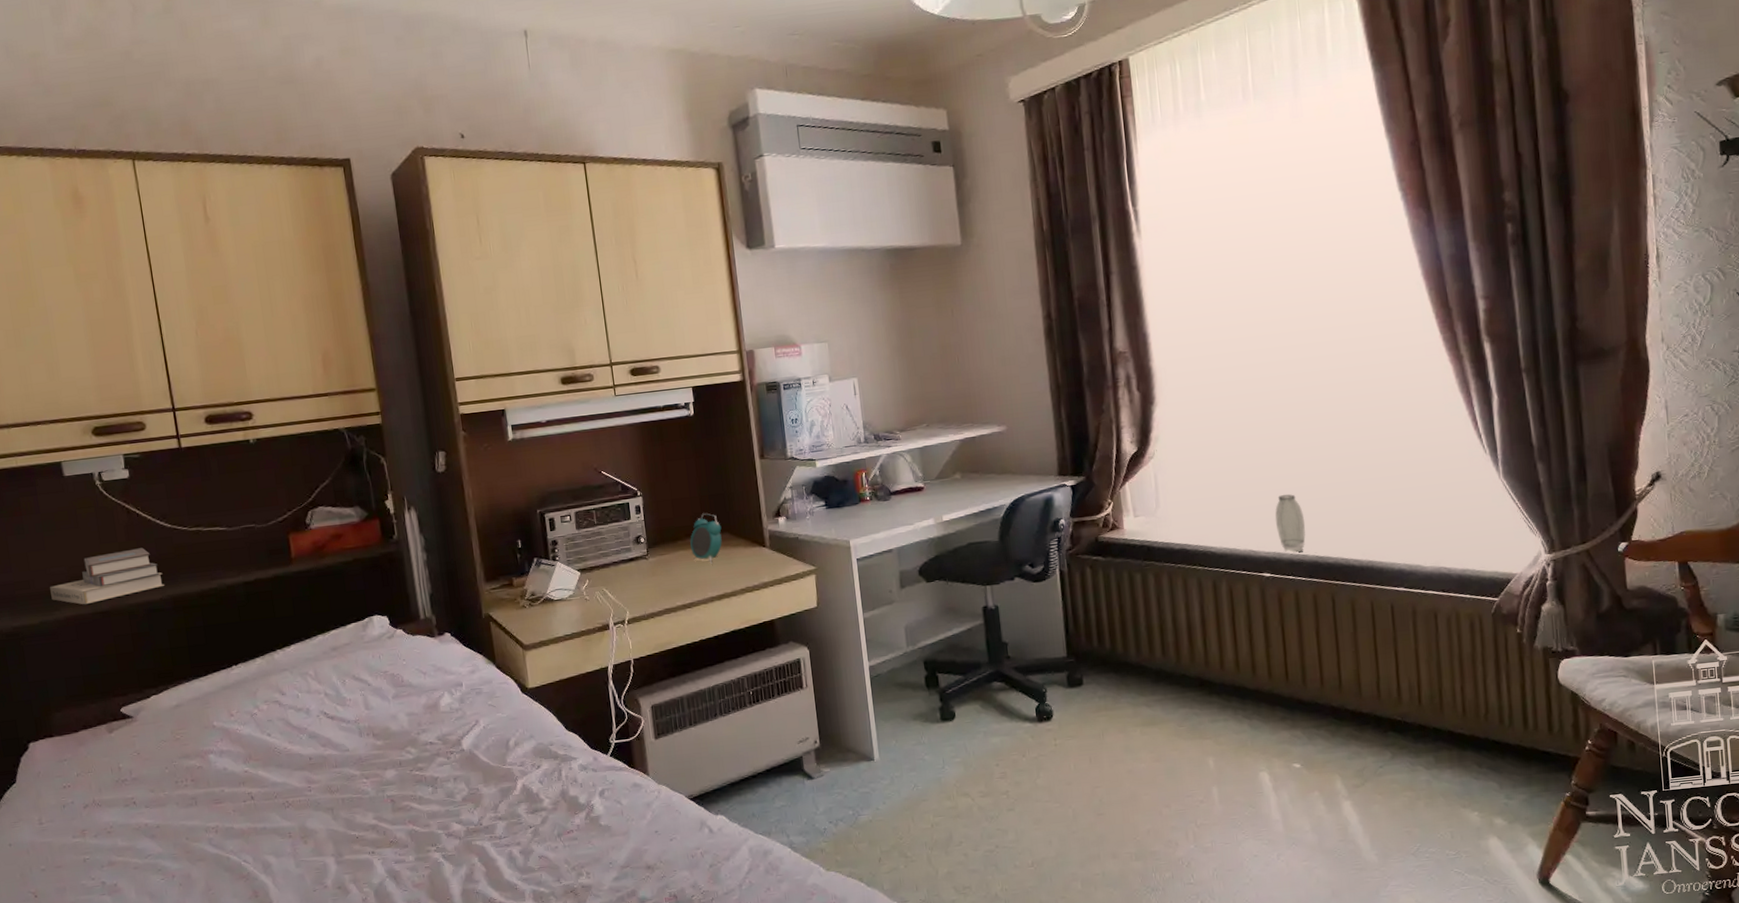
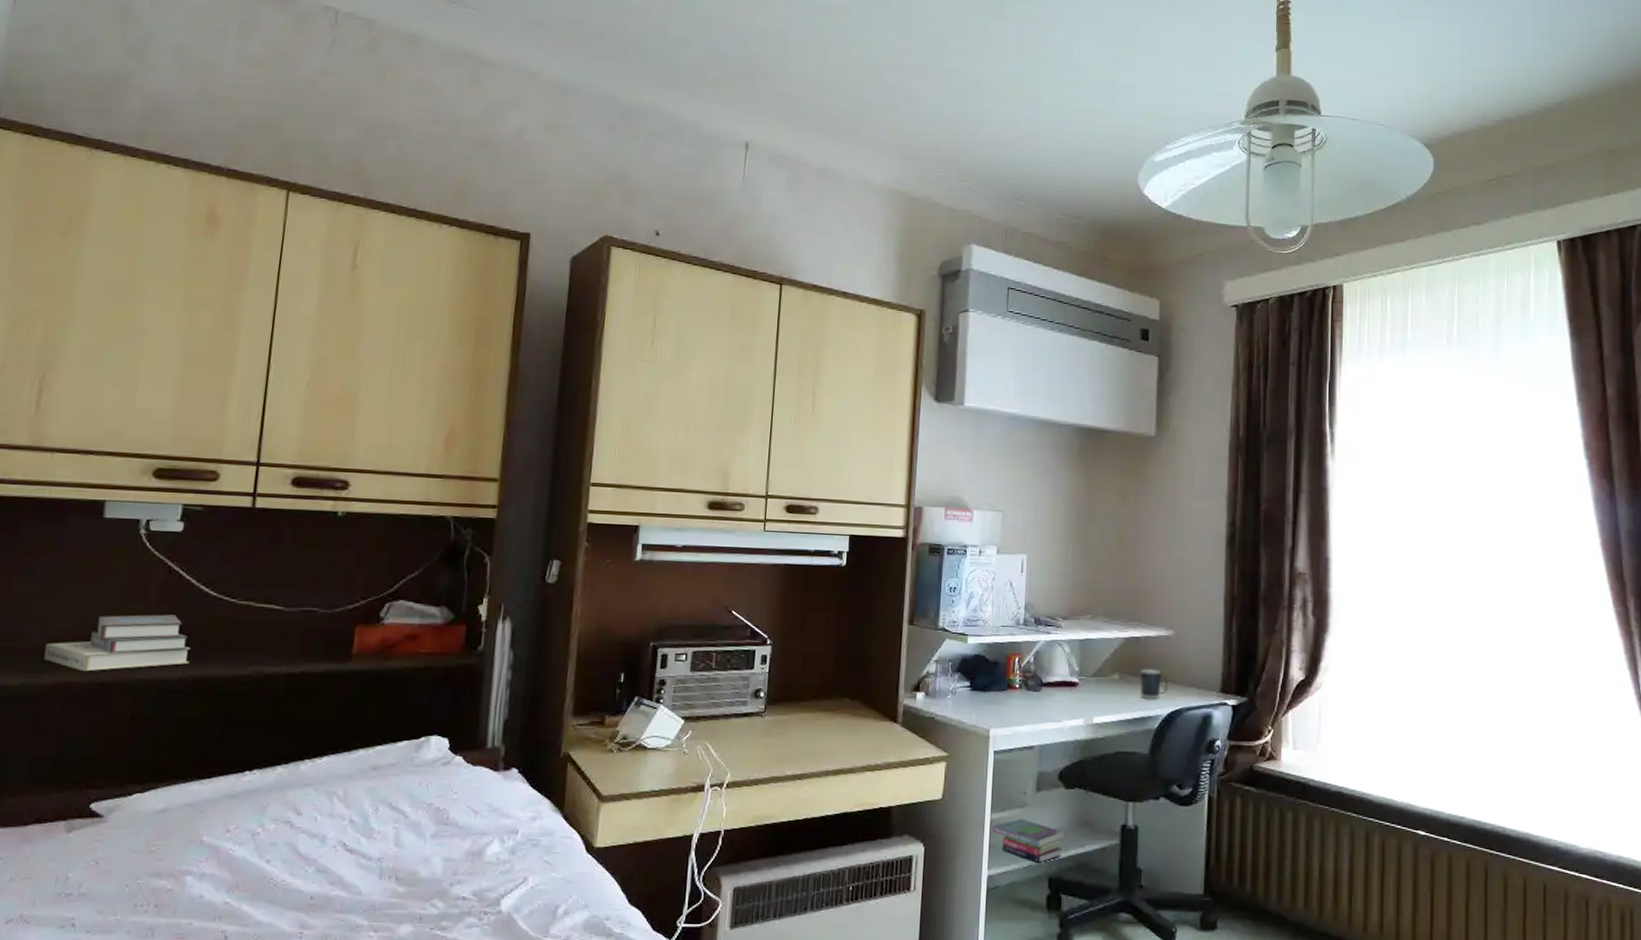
alarm clock: present [690,513,722,565] -> none [814,675,853,734]
books: none [866,612,933,651] -> present [992,817,1065,864]
mug: none [979,463,1008,492] -> present [1139,668,1168,699]
vase: present [1274,494,1306,553] -> none [1436,749,1466,814]

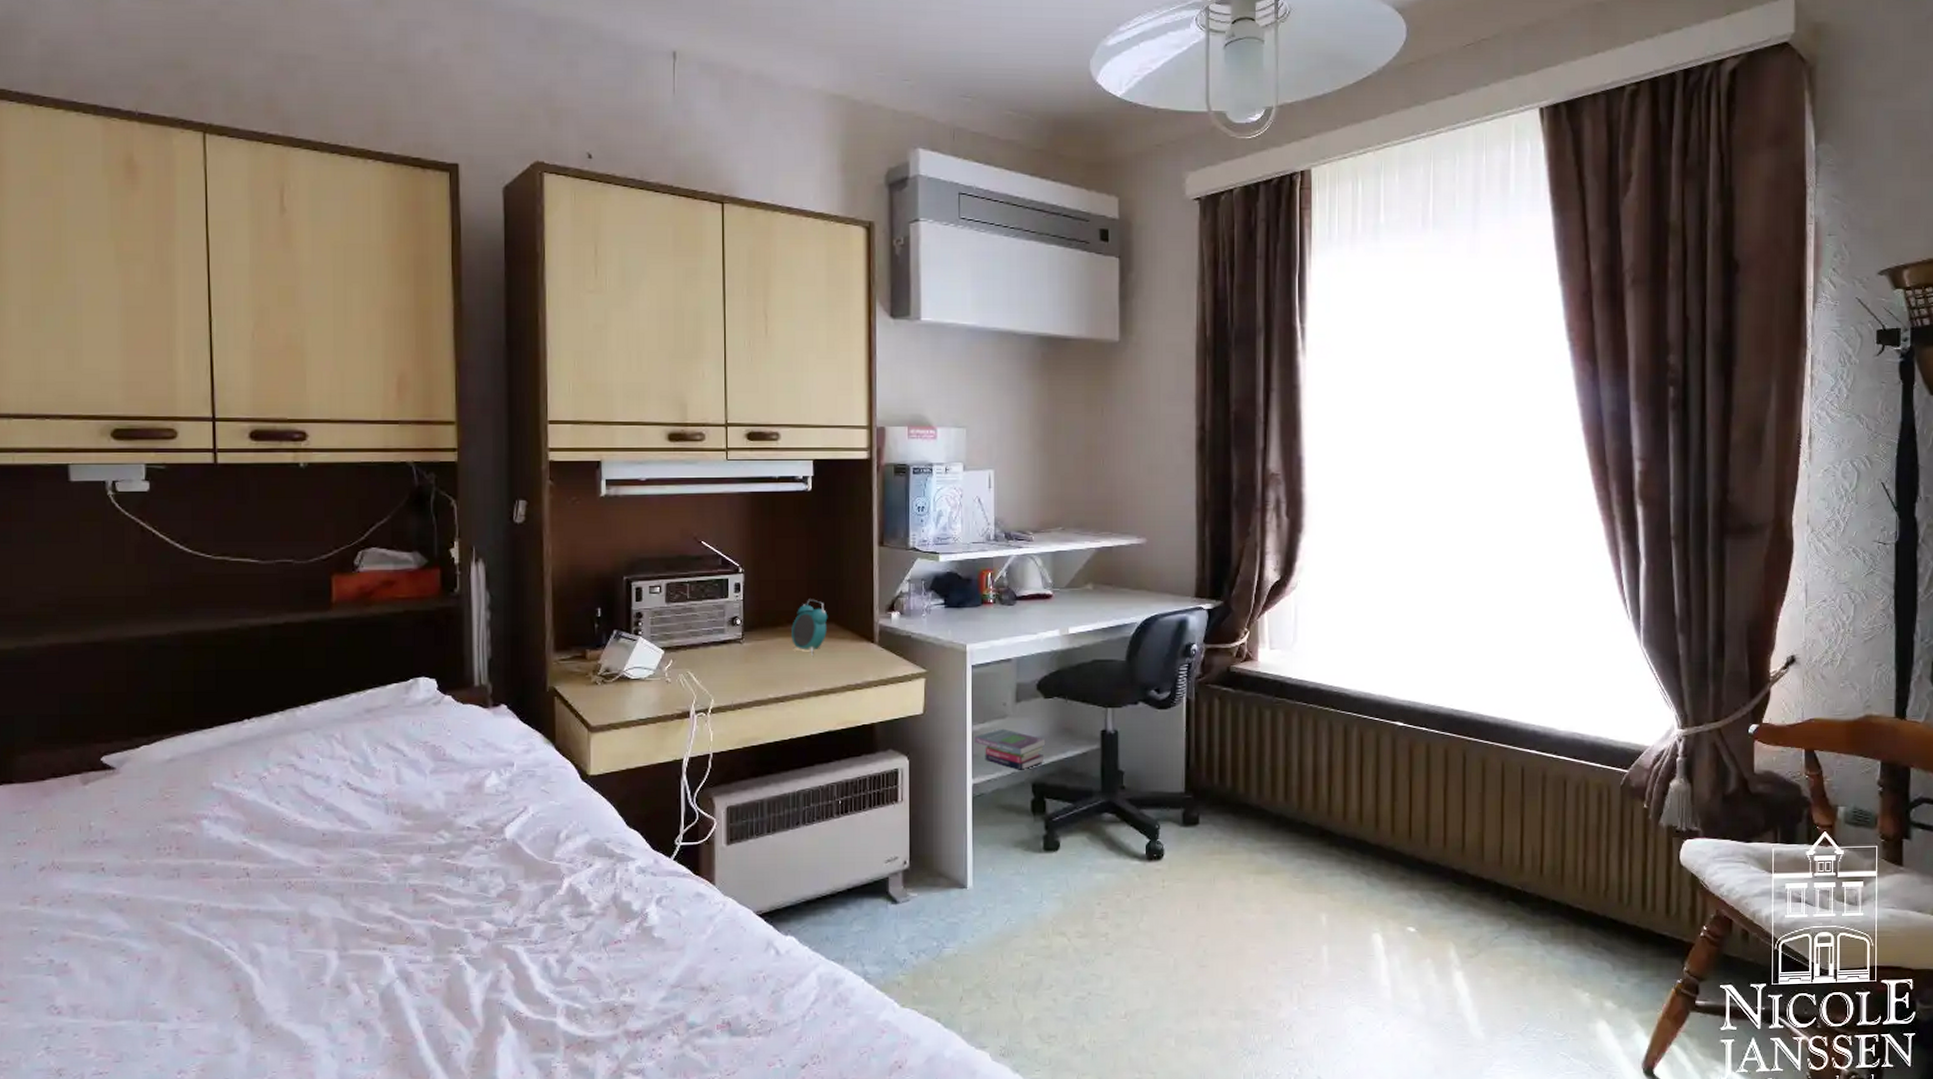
books: present [44,614,191,672] -> none [34,573,175,633]
alarm clock: none [814,675,853,734] -> present [792,599,828,657]
mug: present [1139,668,1168,699] -> none [1113,577,1142,607]

